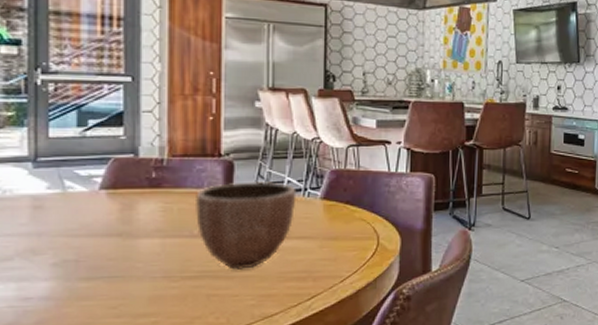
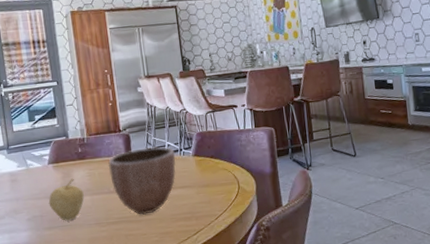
fruit: none [91,212,151,270] -> present [48,178,84,221]

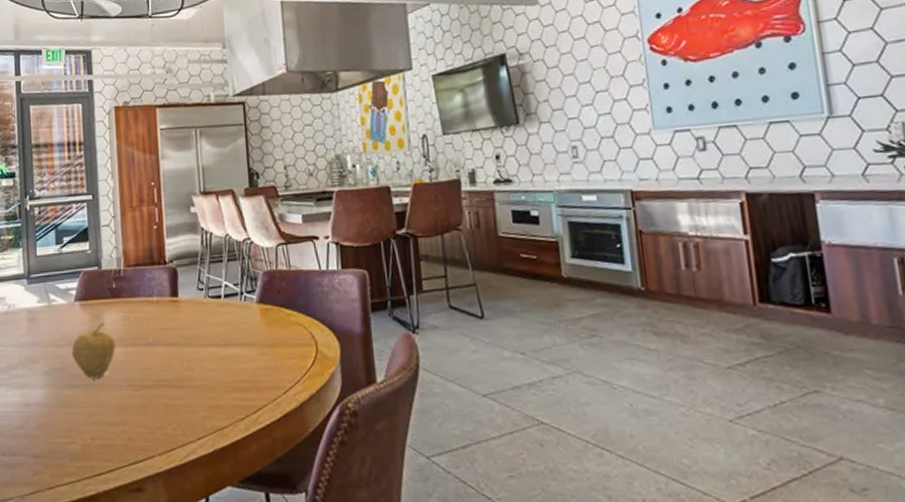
decorative bowl: present [108,146,176,215] -> none [147,287,234,379]

